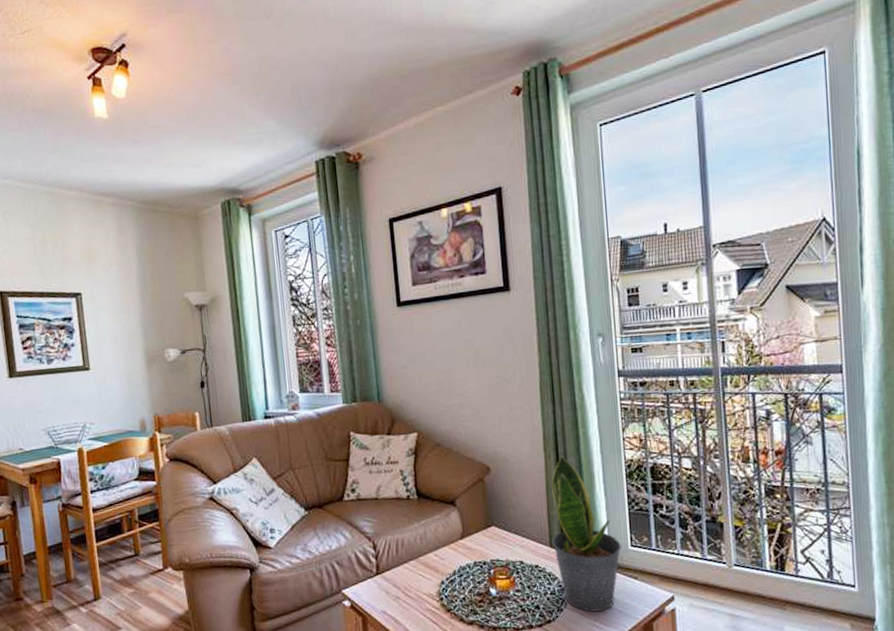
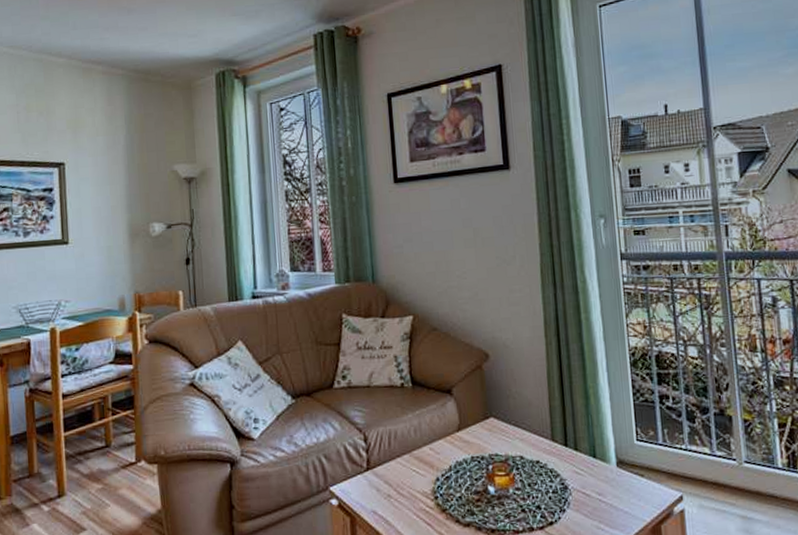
potted plant: present [551,455,621,612] -> none [553,342,627,513]

